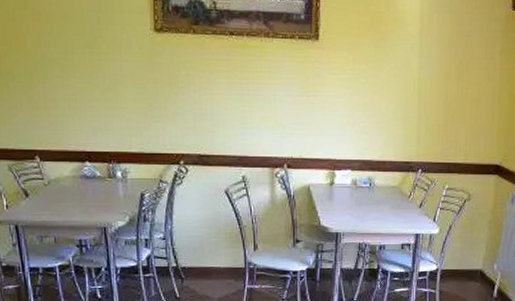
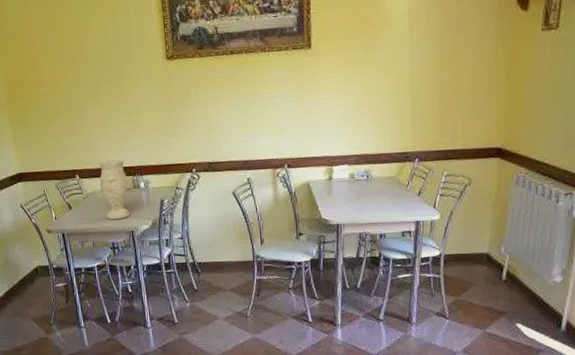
vase: none [65,143,103,213] -> present [98,160,130,220]

